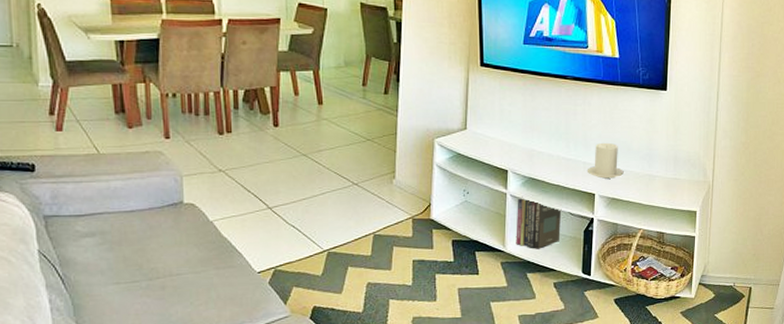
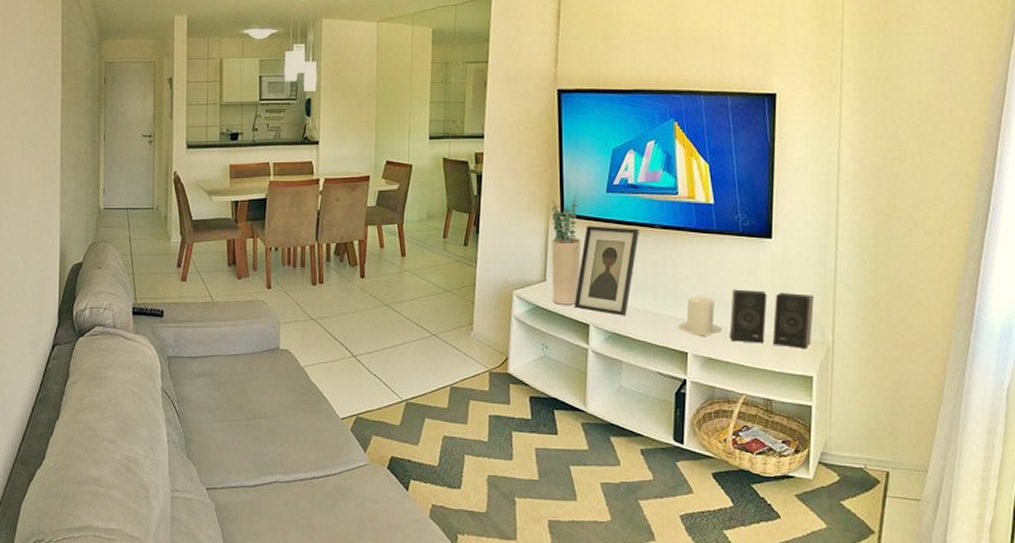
vase: none [471,45,500,152] -> present [552,194,581,305]
picture frame: none [493,76,553,162] -> present [574,226,639,316]
books: present [516,197,562,249] -> none [598,353,650,411]
speaker: none [630,136,699,188] -> present [729,289,814,349]

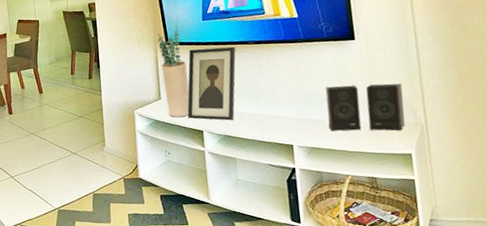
candle: present [678,296,722,336] -> none [281,96,321,130]

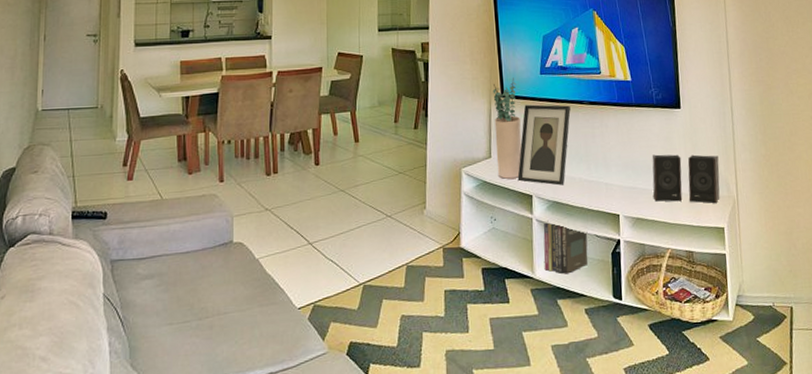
books: none [215,153,263,200] -> present [543,221,588,274]

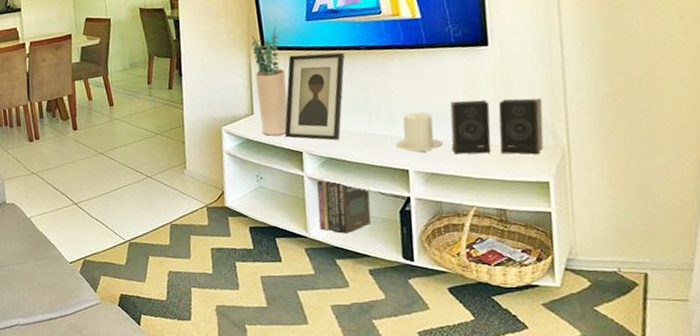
candle: none [609,162,646,199] -> present [395,112,443,153]

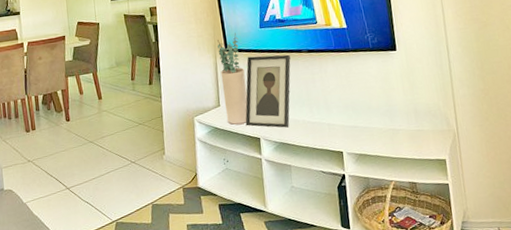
books: present [316,178,372,234] -> none [272,160,316,207]
candle: present [395,112,443,153] -> none [332,103,368,137]
speaker: present [449,98,544,155] -> none [371,92,441,138]

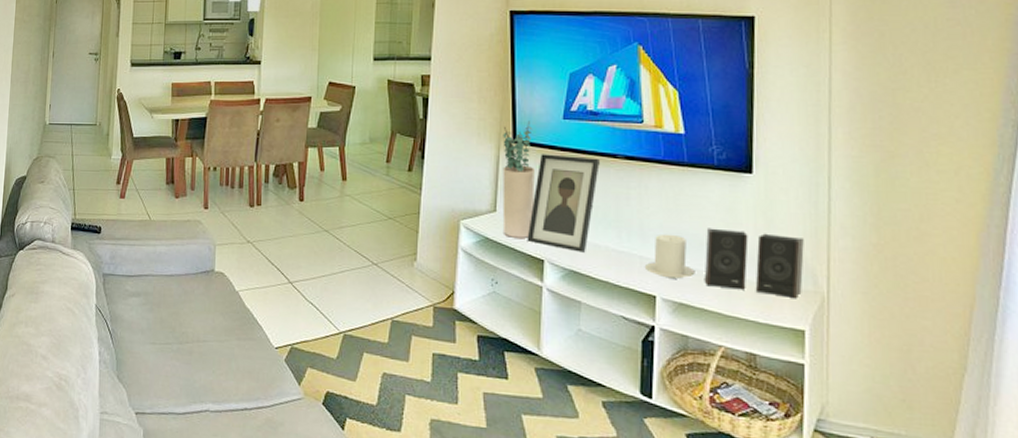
candle: none [332,103,368,137] -> present [644,234,695,279]
speaker: none [371,92,441,138] -> present [704,228,804,299]

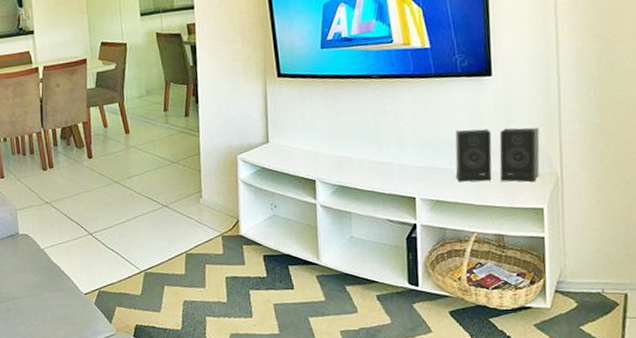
vase: present [502,120,534,238] -> none [268,54,302,164]
picture frame: present [527,154,600,253] -> none [298,81,357,169]
candle: present [644,234,695,279] -> none [403,140,448,181]

